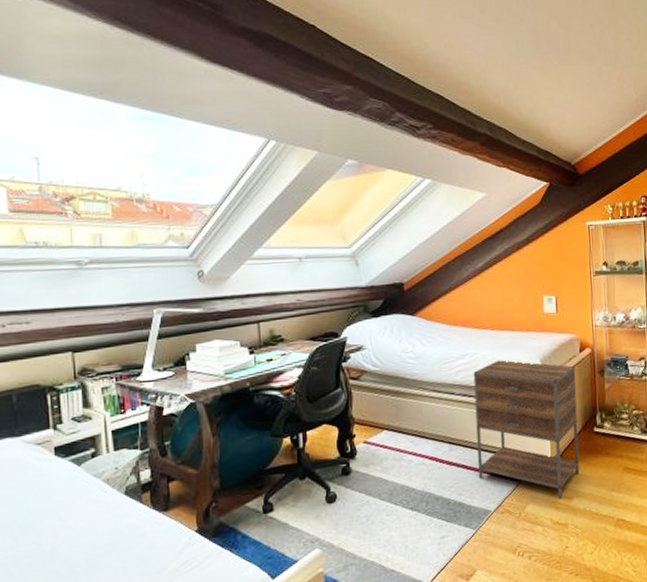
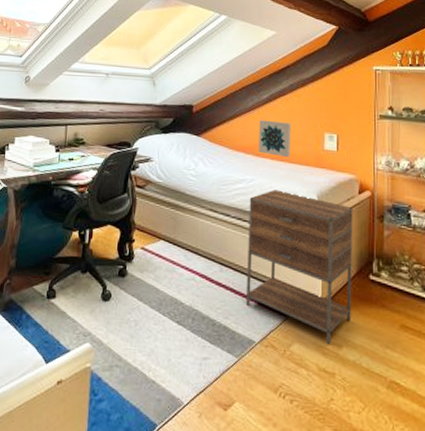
wall art: none [476,289,511,327] -> present [259,120,291,158]

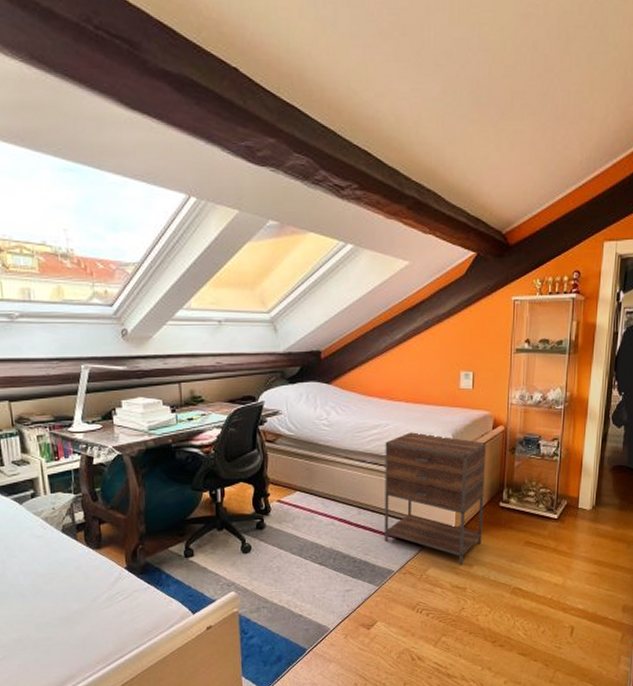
wall art: present [259,120,291,158] -> none [393,362,426,400]

